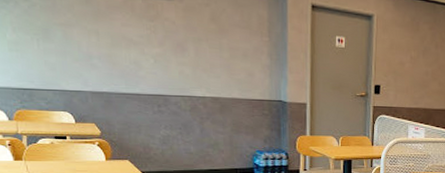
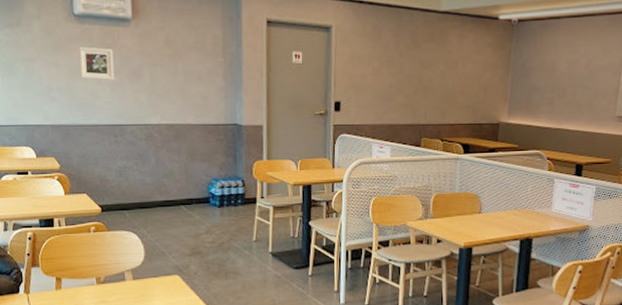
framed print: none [120,16,158,51] -> present [79,46,115,80]

